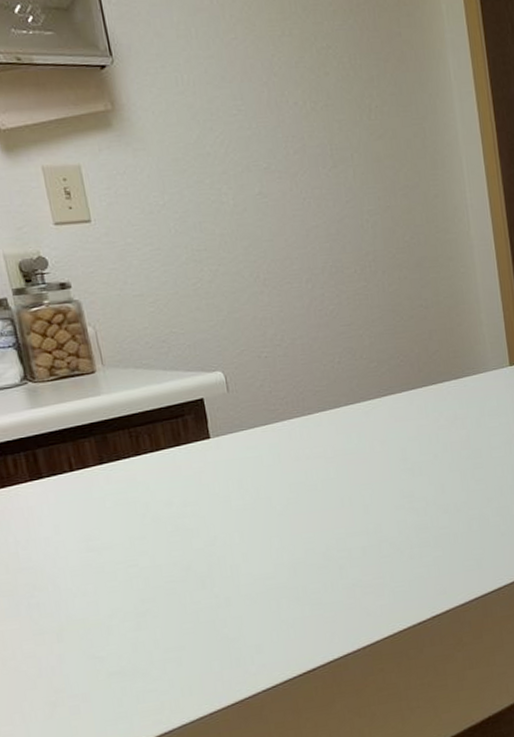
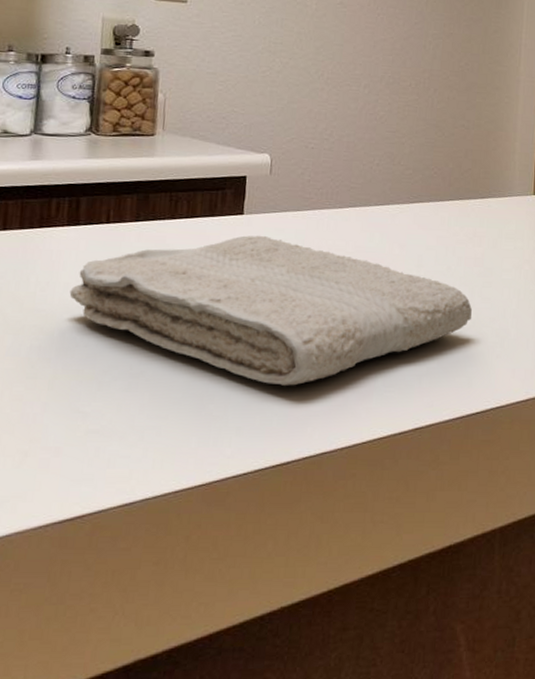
washcloth: none [52,456,469,600] -> present [69,235,472,386]

